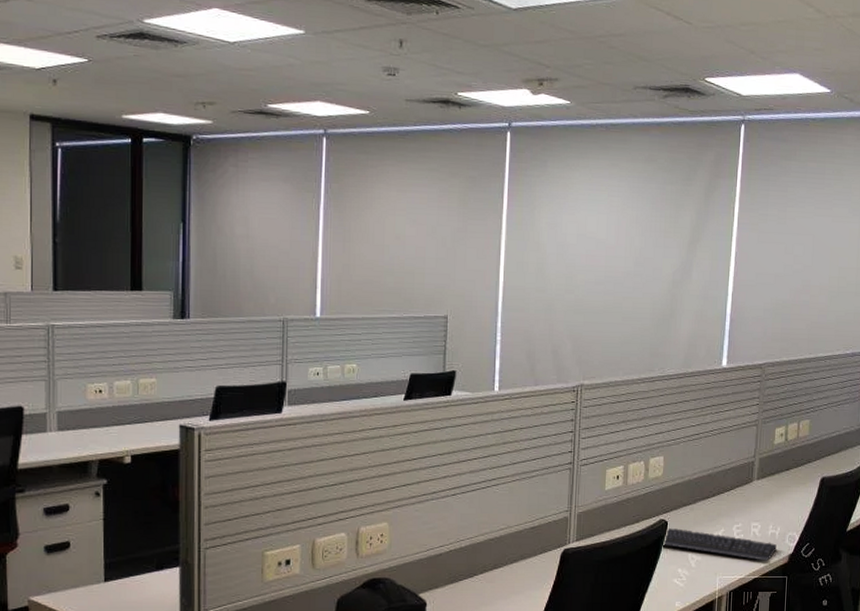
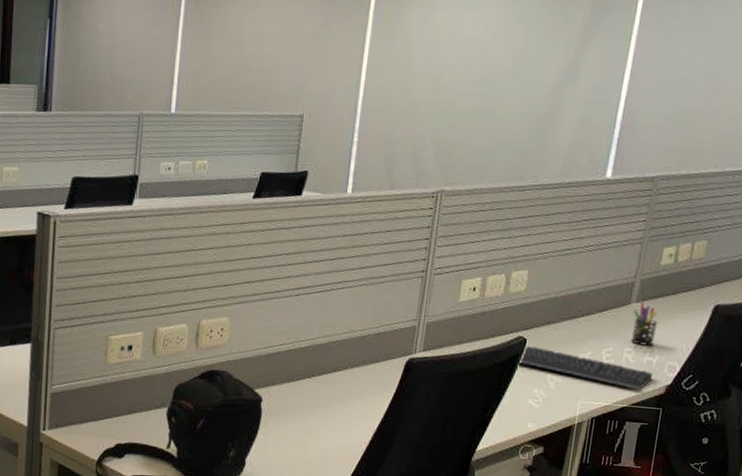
pen holder: none [755,479,777,519] -> present [630,301,658,346]

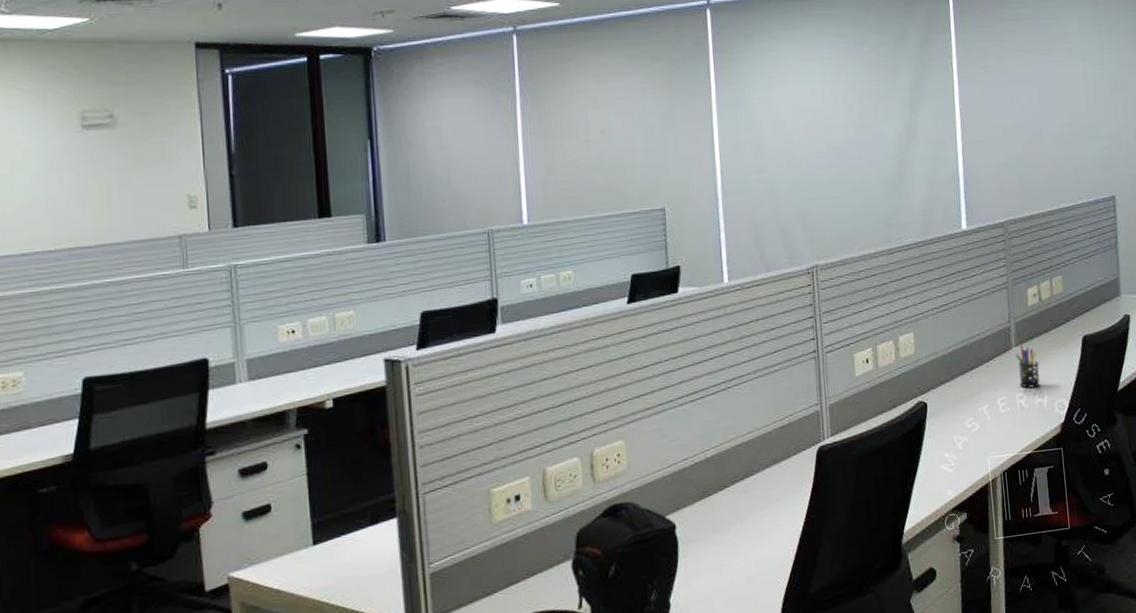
keyboard: present [518,345,653,390] -> none [924,409,1047,434]

